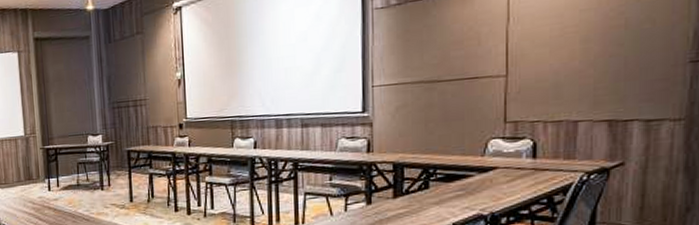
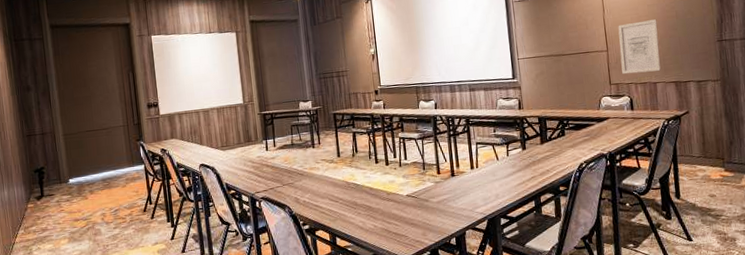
wall art: none [526,30,592,109] -> present [618,19,661,75]

